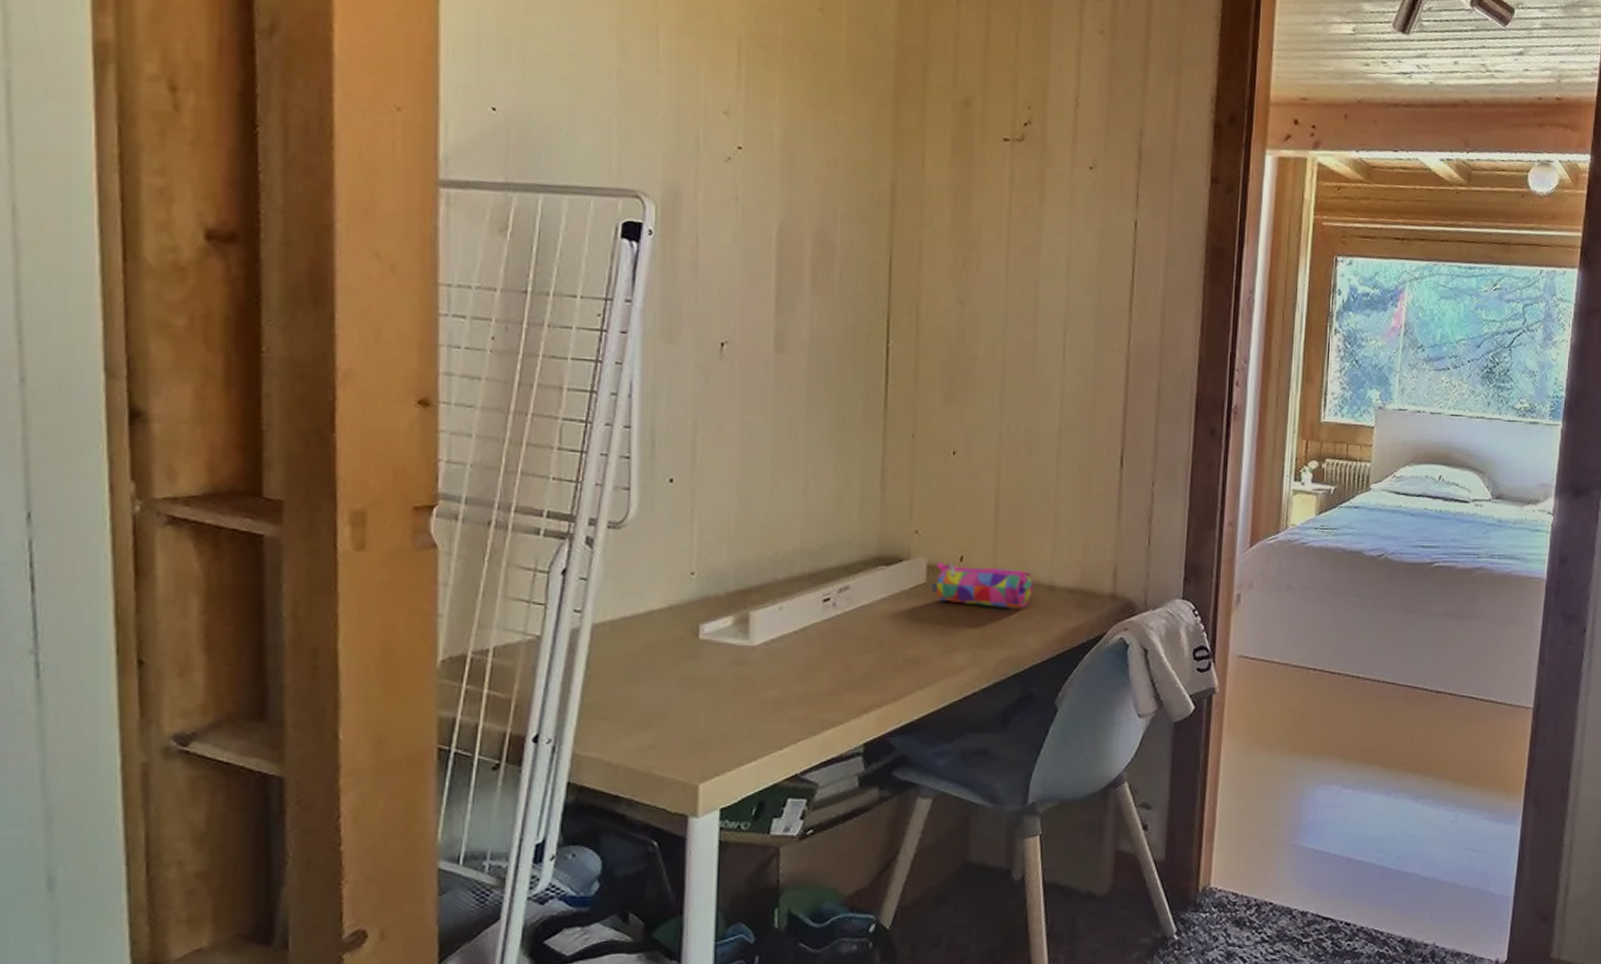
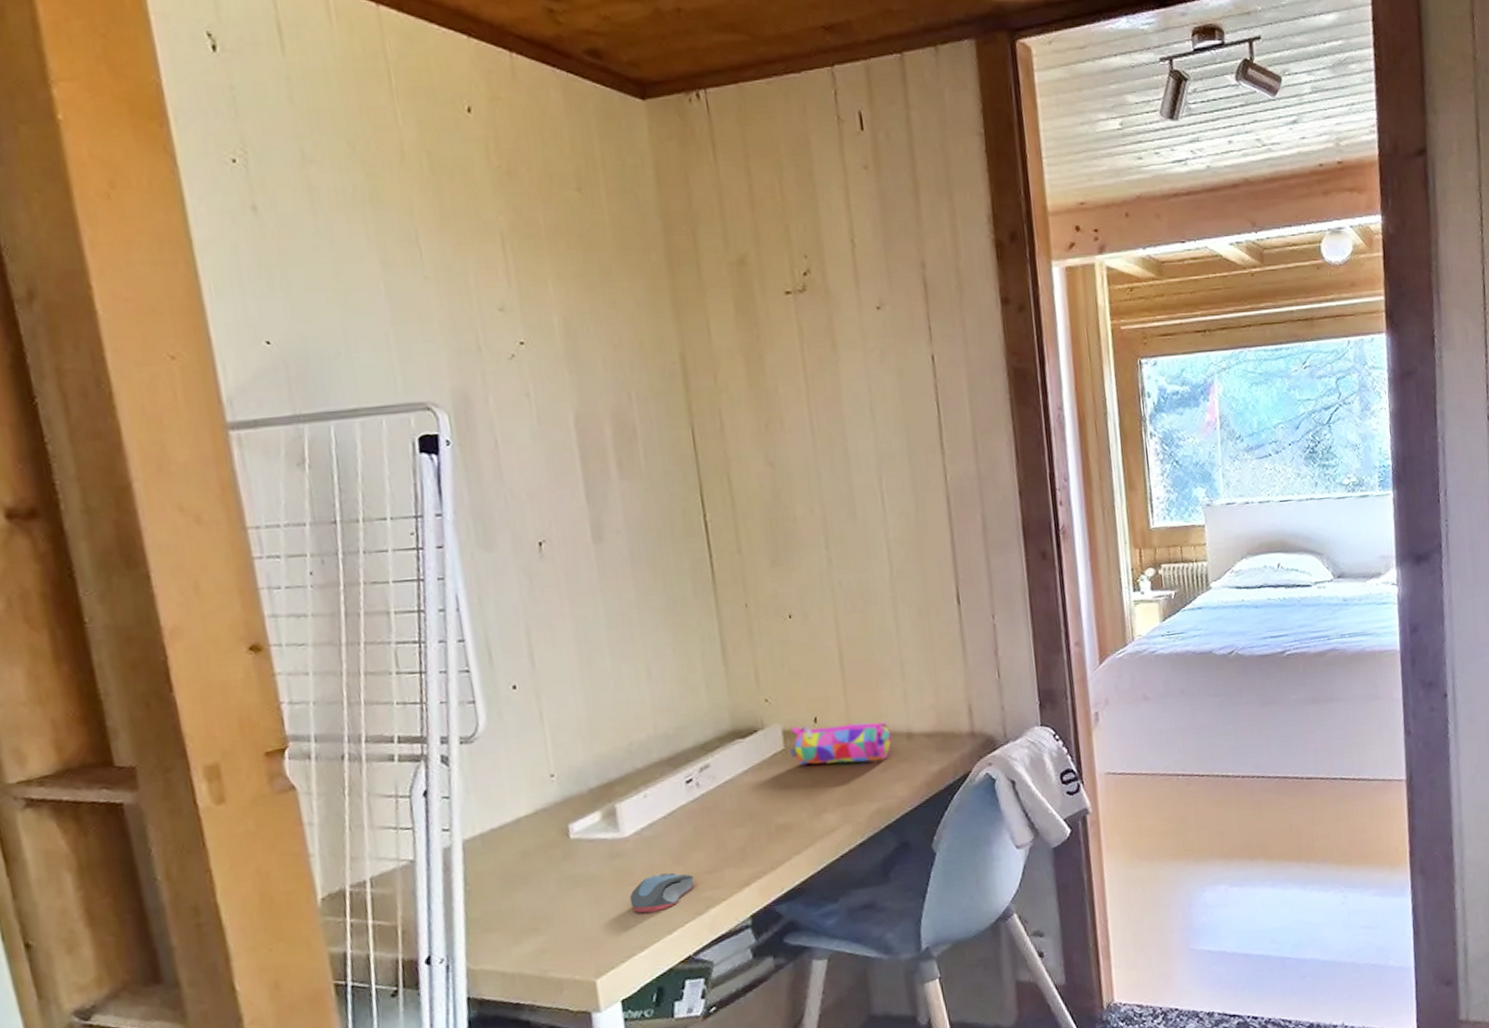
computer mouse: none [746,688,815,725] -> present [629,872,696,914]

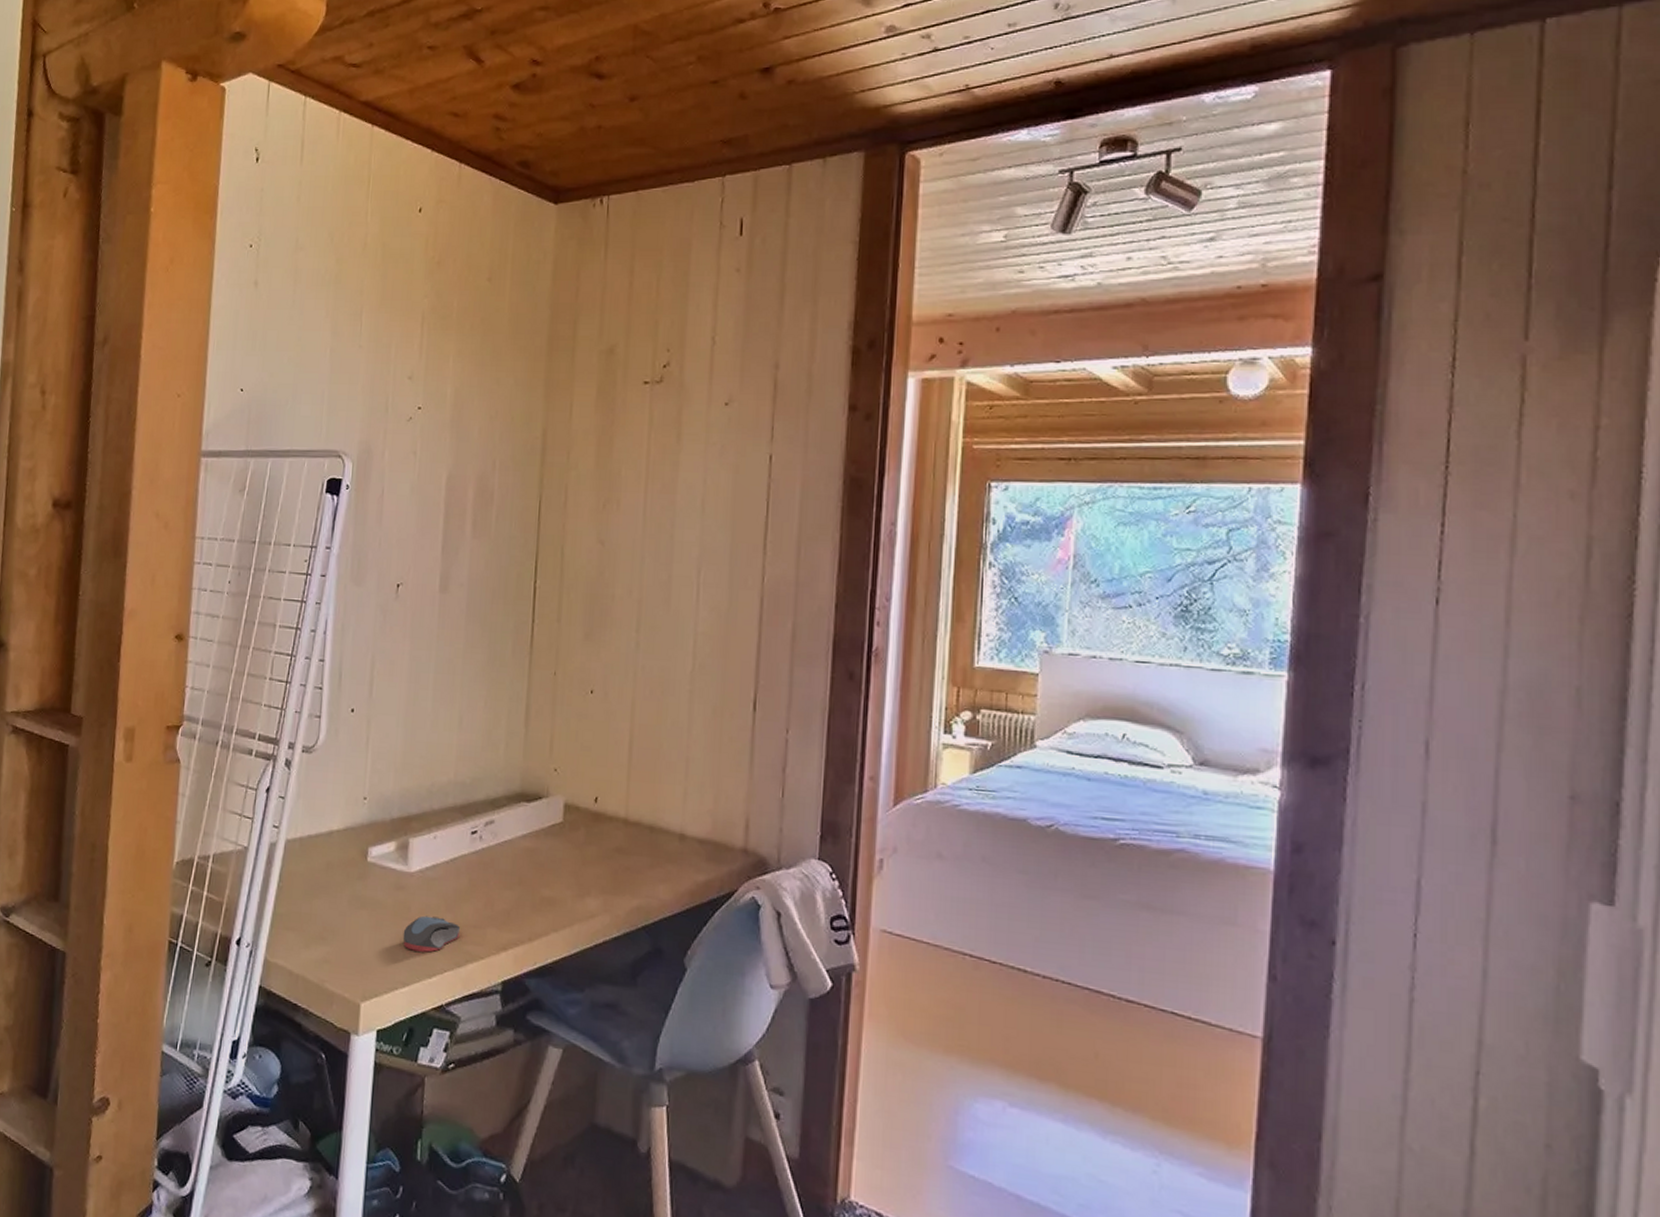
pencil case: present [789,721,892,766] -> none [567,802,665,856]

